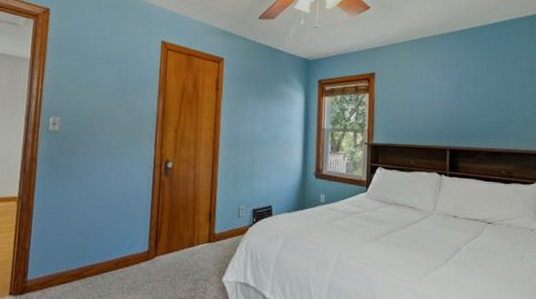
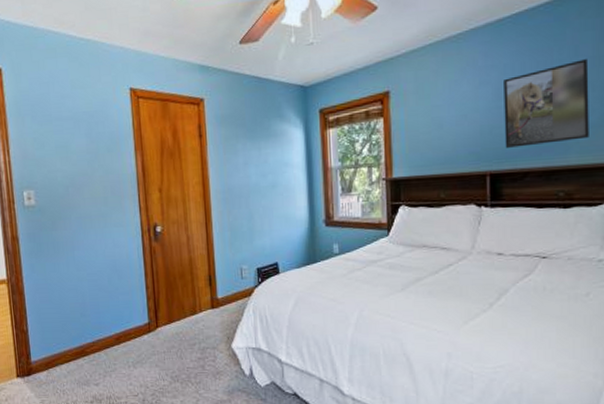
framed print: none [461,69,524,131] -> present [504,59,589,148]

